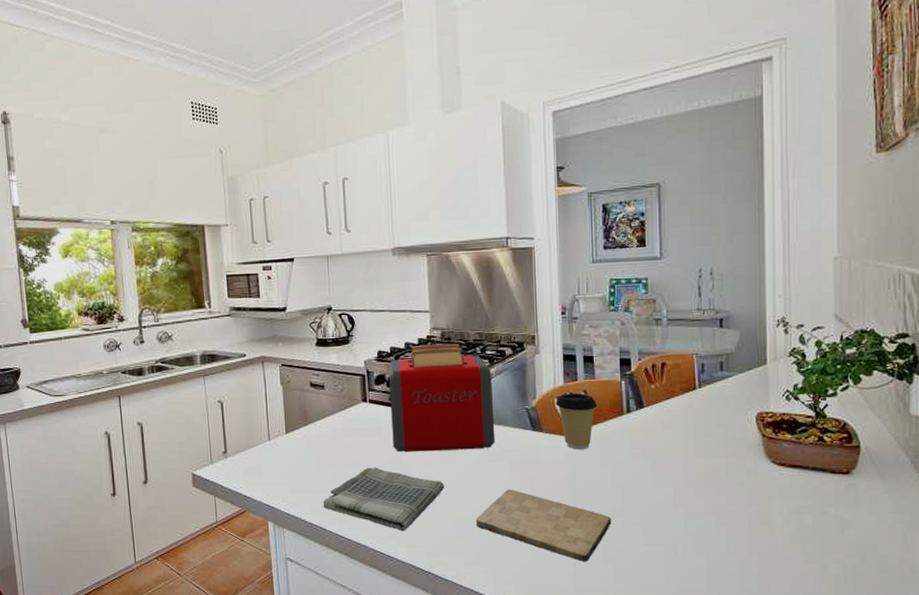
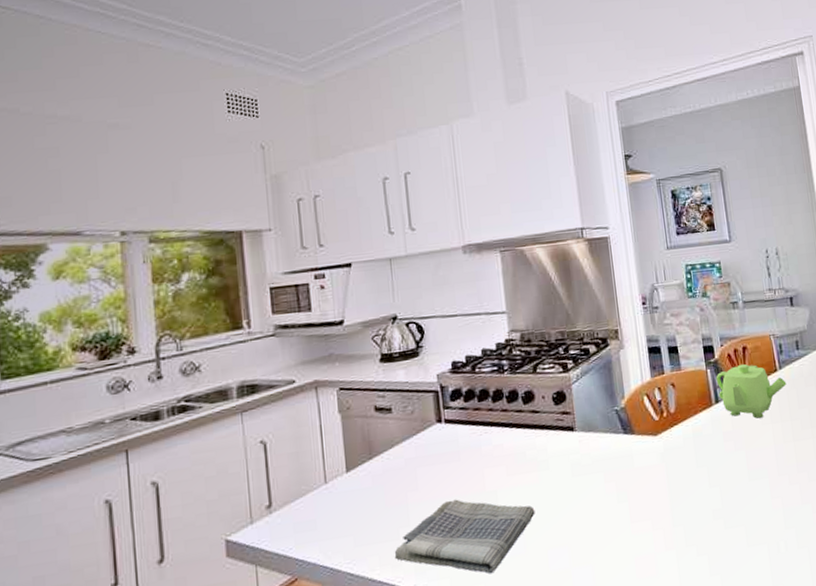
toaster: present [388,343,495,452] -> none [464,345,587,477]
cutting board: present [475,489,611,562] -> none [571,504,713,577]
coffee cup: present [555,392,598,450] -> none [644,387,687,450]
teapot: none [630,379,705,432] -> present [716,364,787,419]

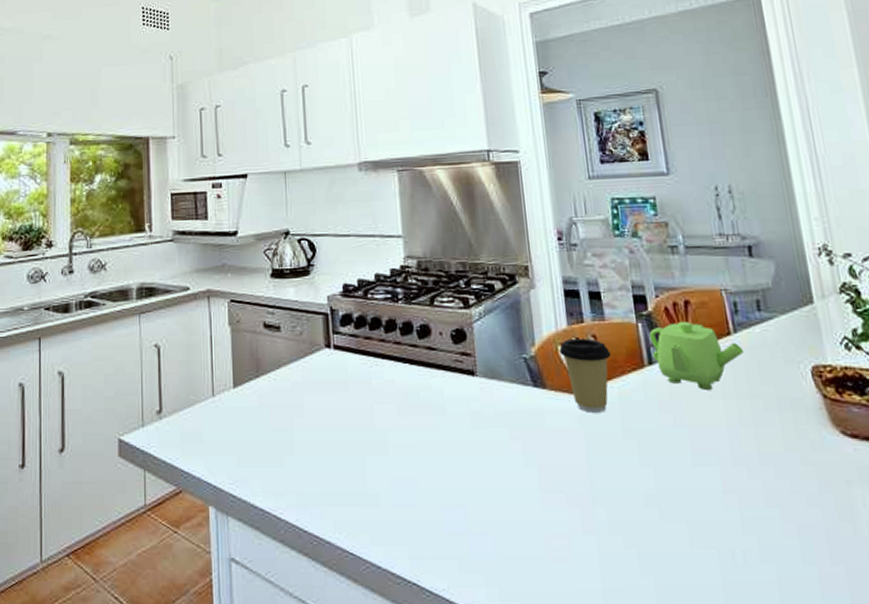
dish towel: present [394,499,535,574] -> none [277,433,429,523]
coffee cup: none [644,387,687,450] -> present [559,338,612,413]

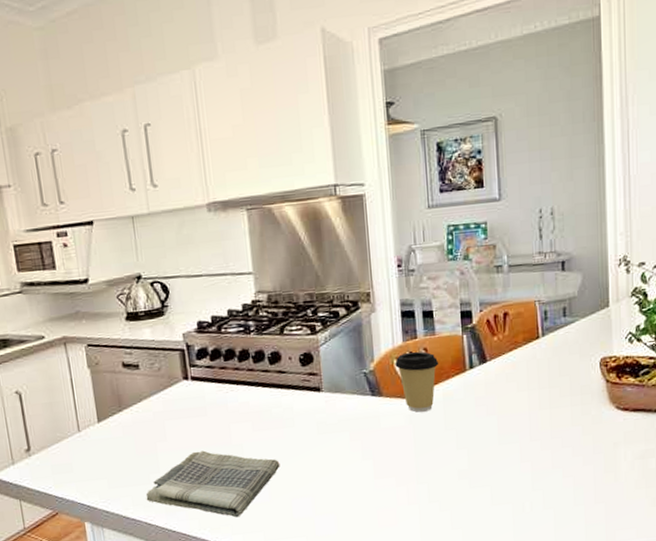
dish towel: none [277,433,429,523] -> present [146,450,280,518]
teapot: present [649,321,744,390] -> none [472,330,549,385]

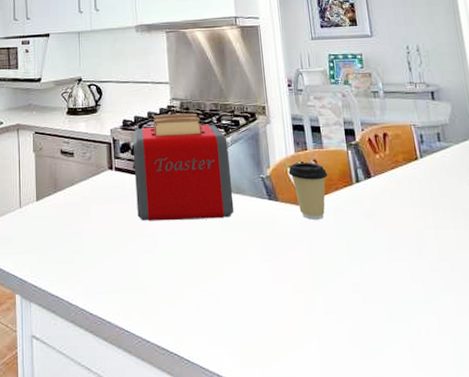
dish towel: present [146,450,280,518] -> none [69,236,188,307]
toaster: none [210,307,333,432] -> present [132,113,234,221]

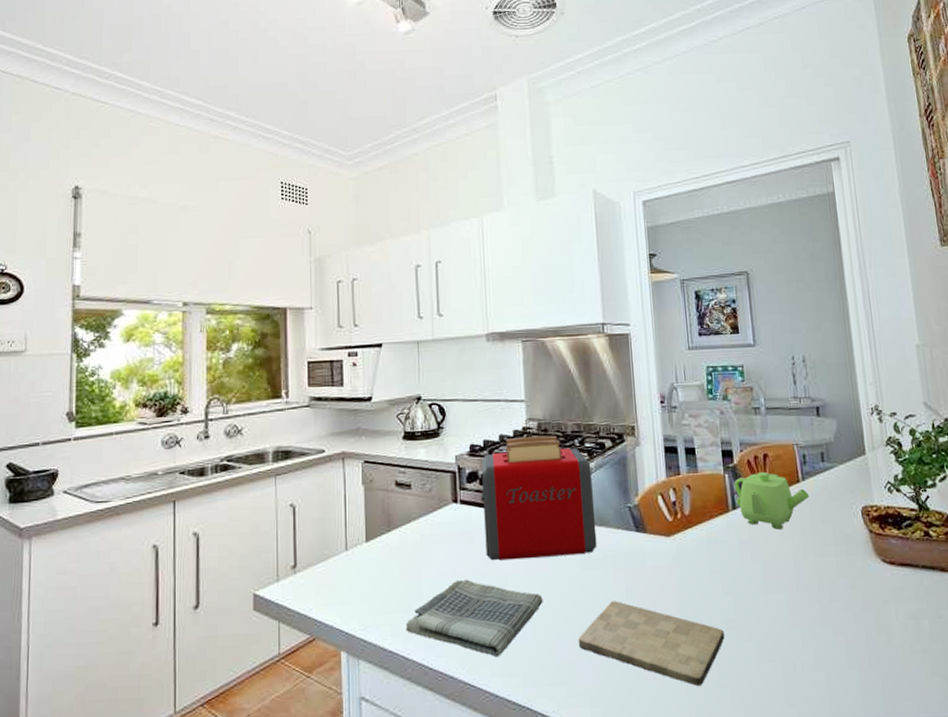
dish towel: none [69,236,188,307] -> present [405,579,543,657]
cutting board: none [218,261,353,343] -> present [578,601,725,686]
coffee cup: present [288,162,328,220] -> none [659,488,702,552]
teapot: none [356,149,428,202] -> present [734,471,810,529]

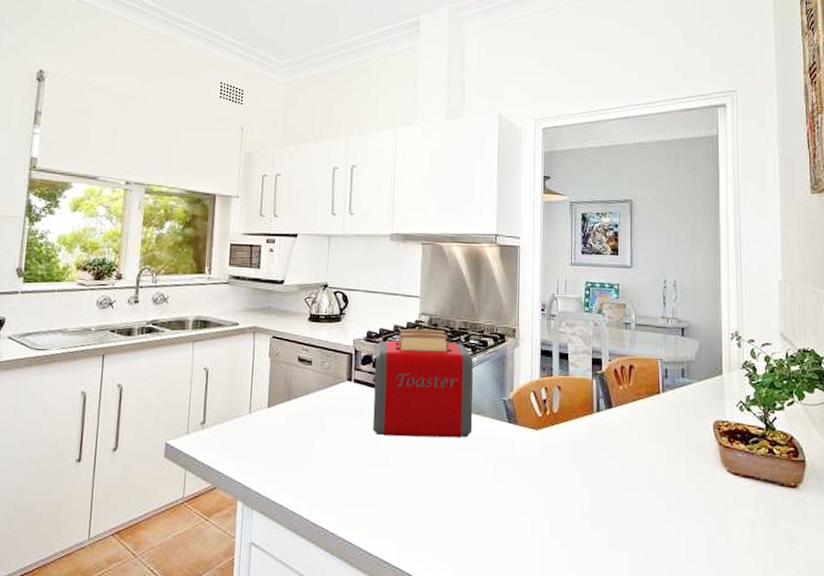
dish towel: present [405,579,543,657] -> none [296,449,420,521]
cutting board: present [578,601,725,686] -> none [447,482,578,564]
teapot: present [734,471,810,529] -> none [600,380,668,434]

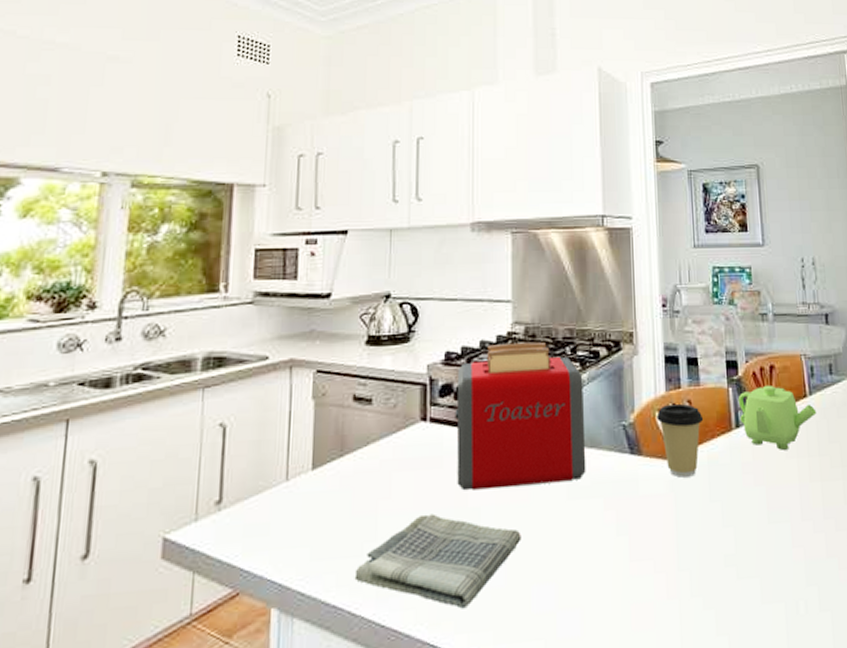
dish towel: none [296,449,420,521] -> present [354,513,521,609]
coffee cup: none [531,387,570,446] -> present [656,403,704,478]
teapot: none [600,380,668,434] -> present [738,385,817,450]

